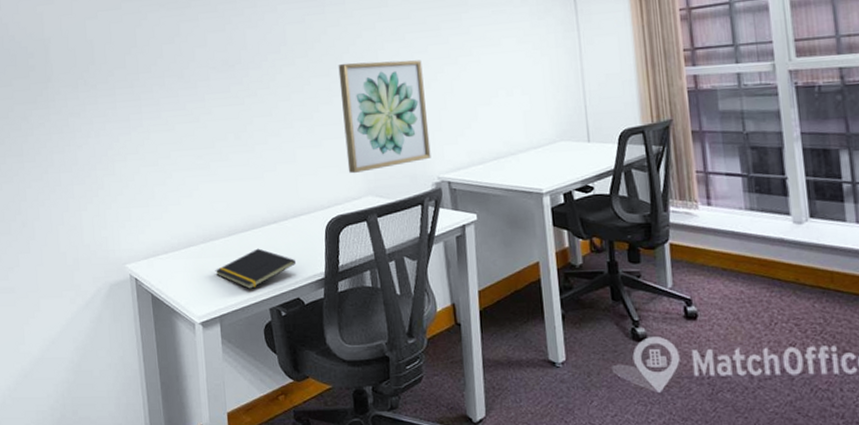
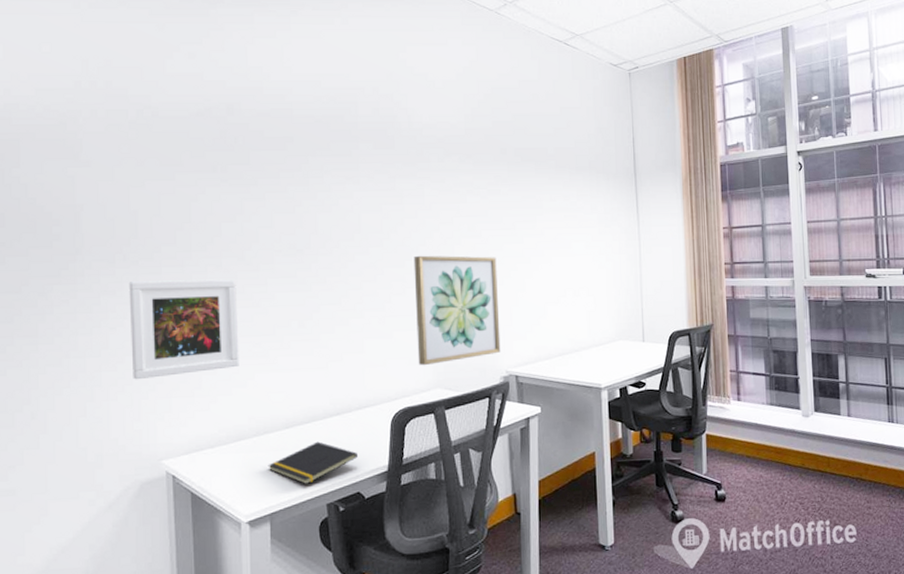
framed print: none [90,97,185,192] -> present [128,279,239,380]

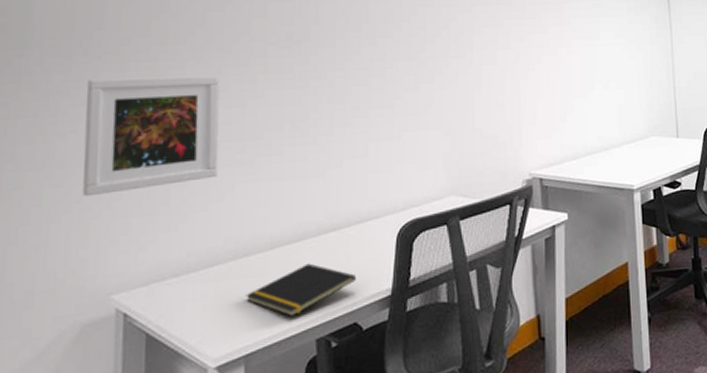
wall art: present [413,255,501,366] -> none [427,46,523,171]

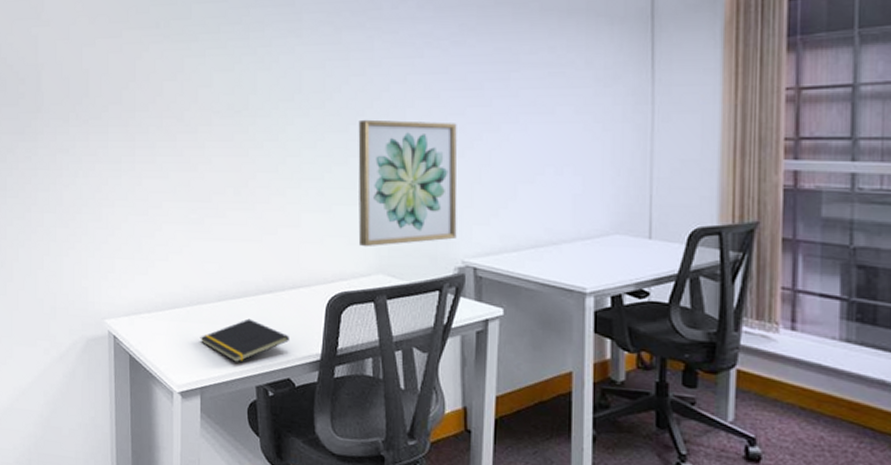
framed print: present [82,76,220,197] -> none [80,140,176,238]
wall art: none [427,46,523,171] -> present [358,119,457,247]

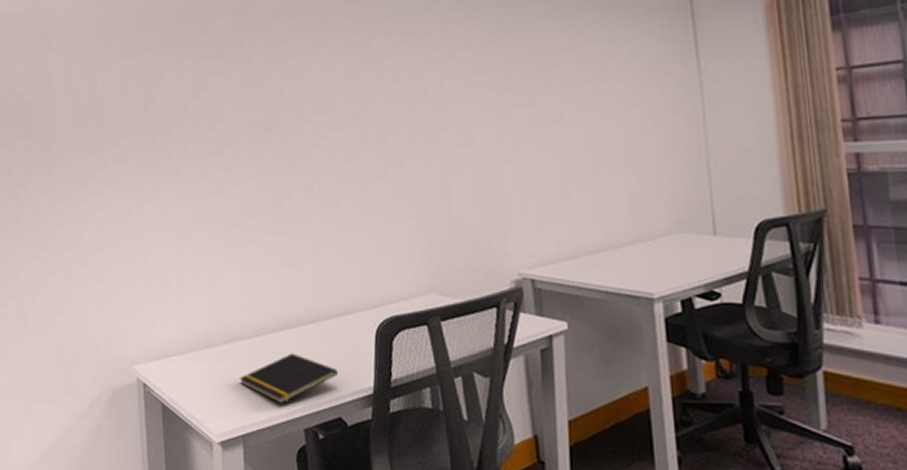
wall art: present [358,119,457,247] -> none [396,126,510,265]

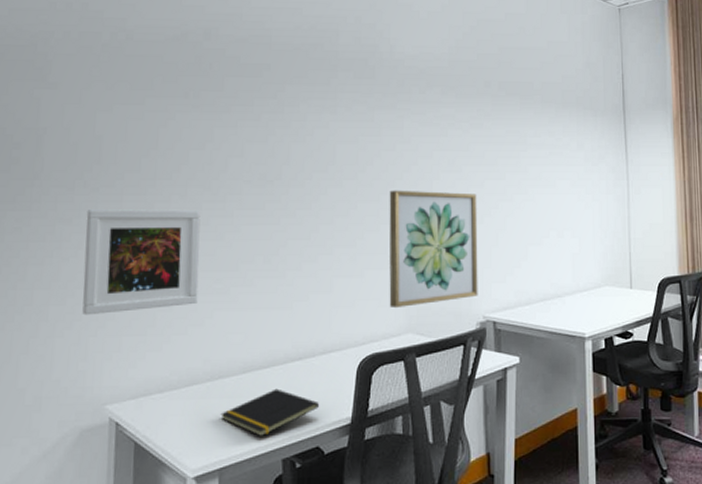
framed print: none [98,165,207,276] -> present [82,209,201,316]
wall art: none [396,126,510,265] -> present [389,190,478,309]

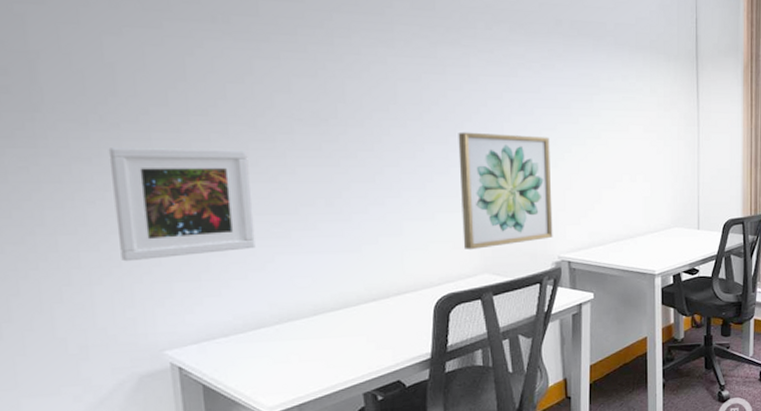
notepad: present [220,388,319,438] -> none [294,329,397,375]

